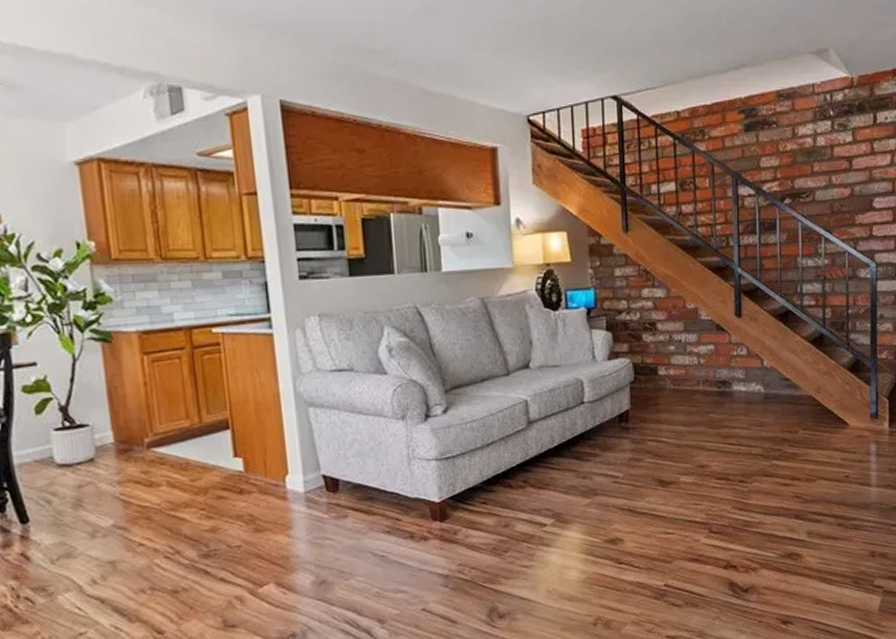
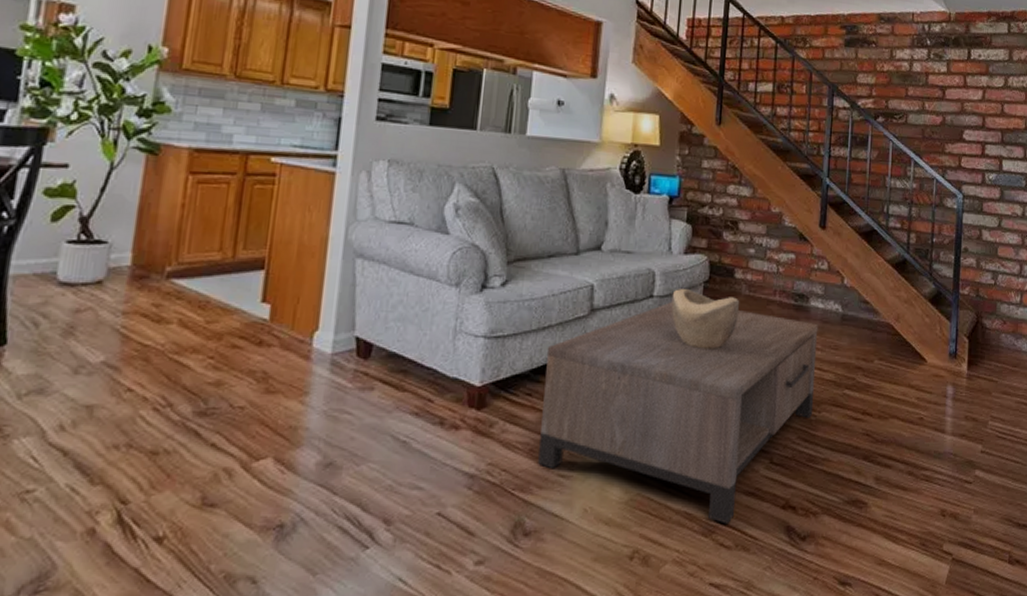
coffee table: none [493,403,745,588] -> present [538,302,819,525]
decorative bowl: none [601,391,667,443] -> present [671,289,740,349]

